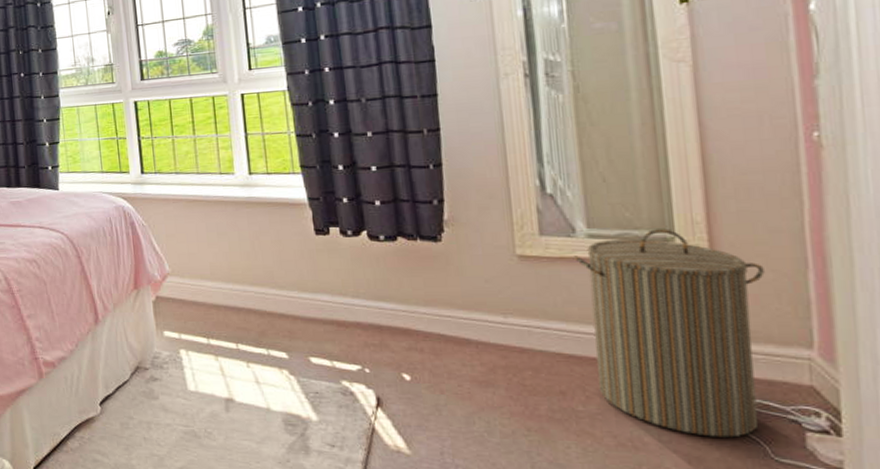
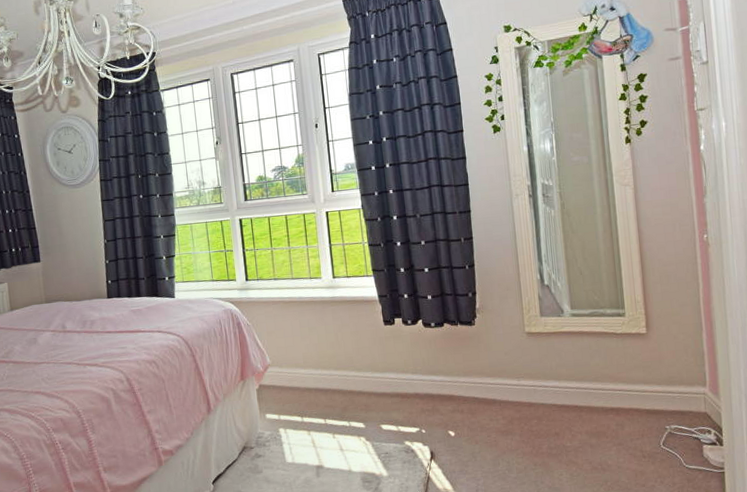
laundry hamper: present [573,229,765,438] -> none [562,307,678,456]

